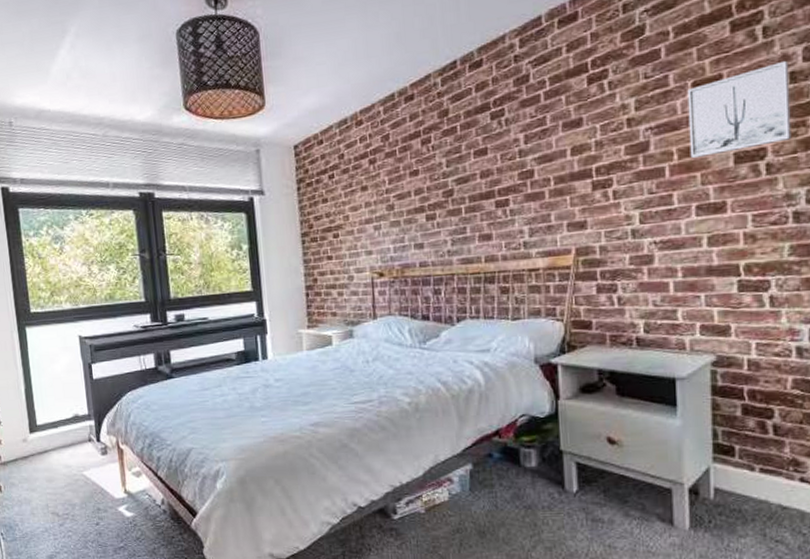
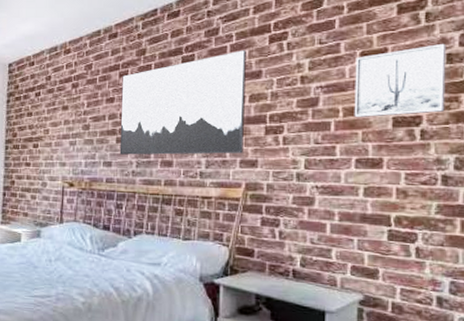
wall art: none [424,96,570,234] -> present [119,50,246,155]

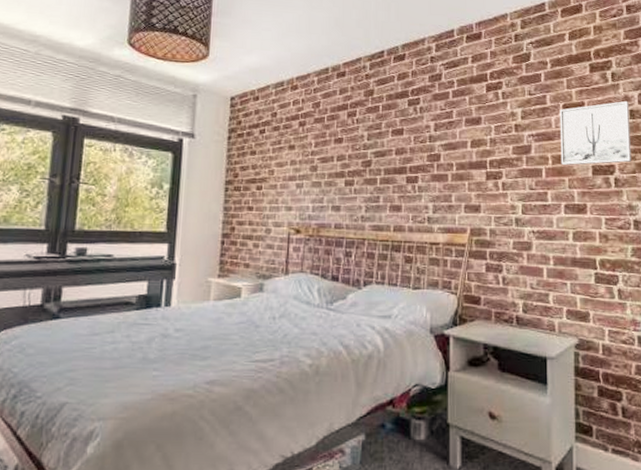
wall art: present [119,50,246,155] -> none [348,97,467,199]

